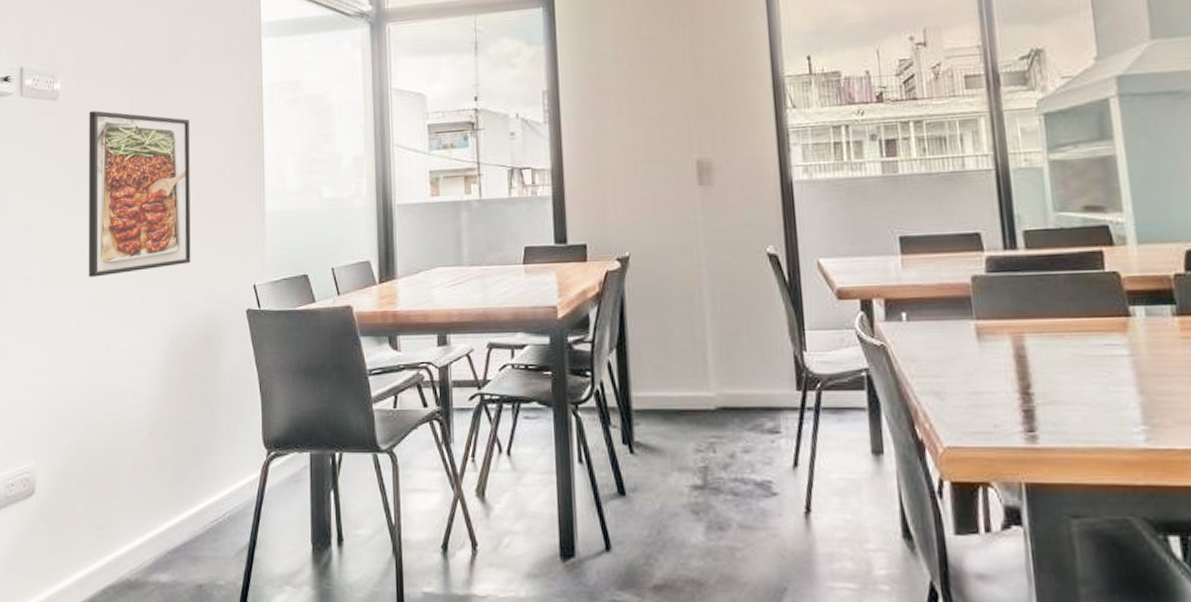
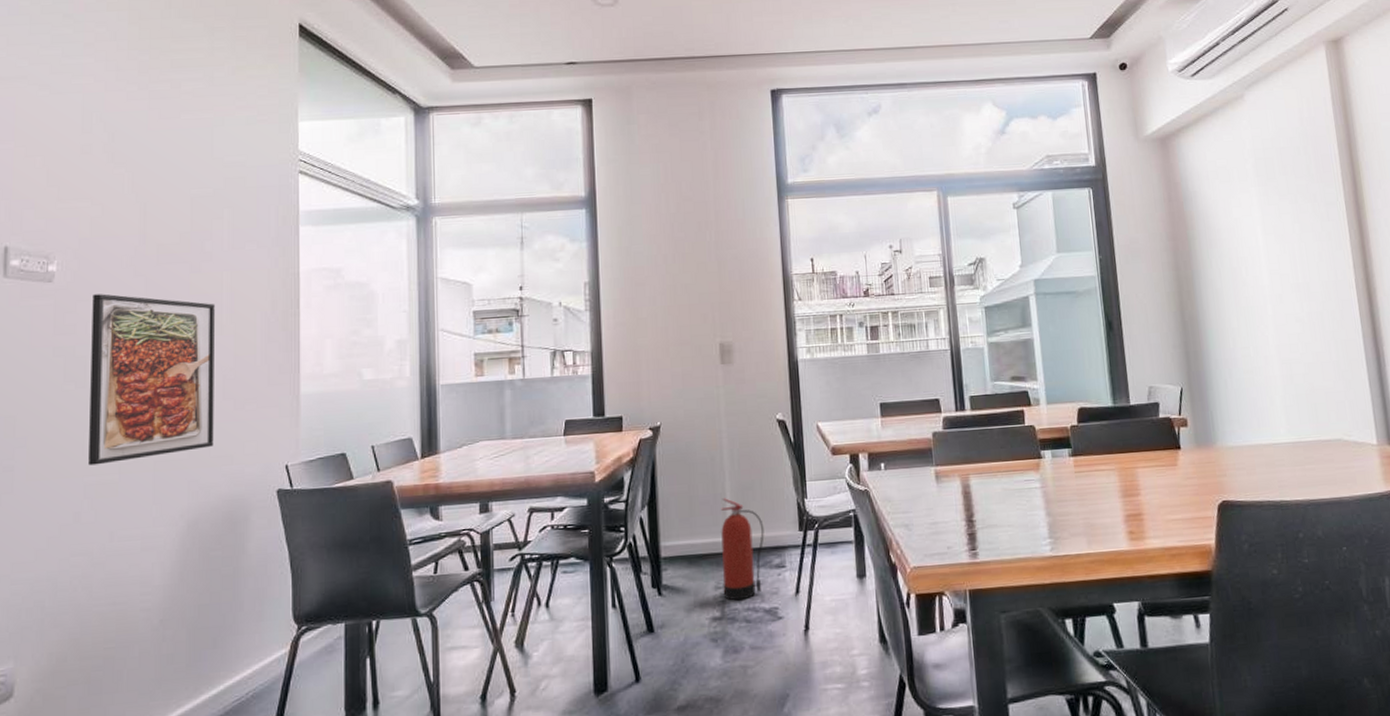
fire extinguisher: none [701,345,754,468] -> present [721,498,764,601]

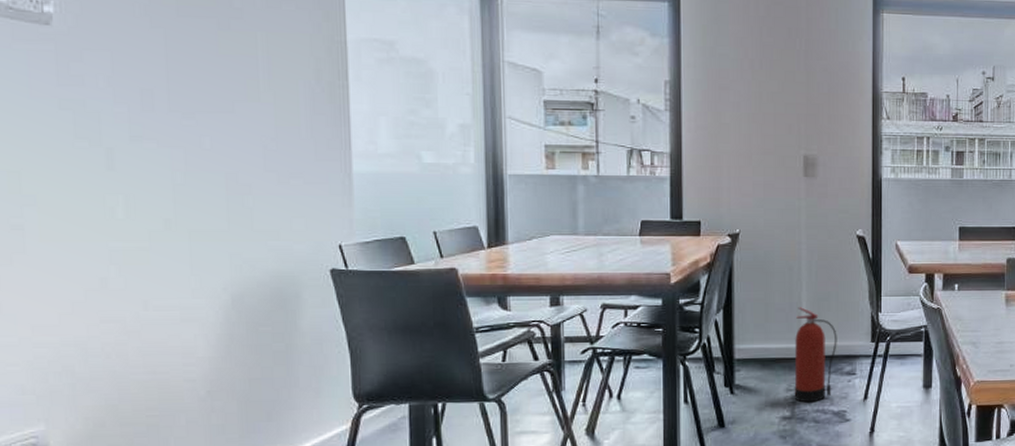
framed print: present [88,294,215,466] -> none [101,43,257,230]

